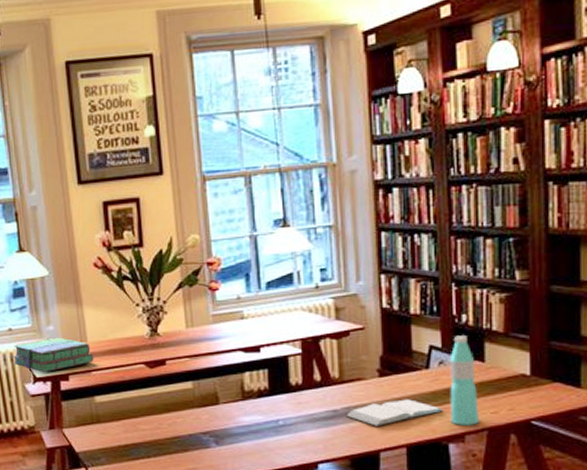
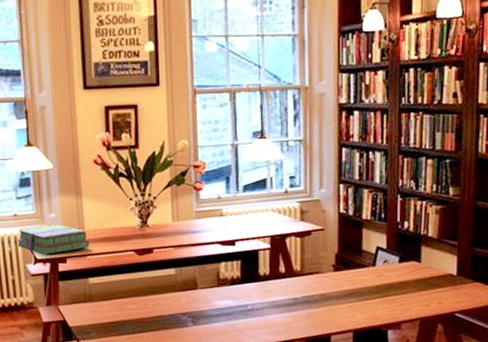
book: present [346,399,444,426] -> none [305,291,385,313]
water bottle: present [450,335,480,425] -> none [390,239,414,315]

